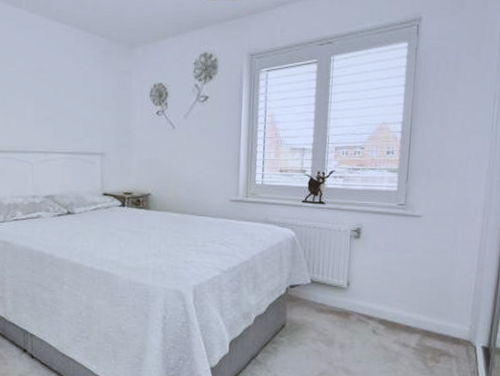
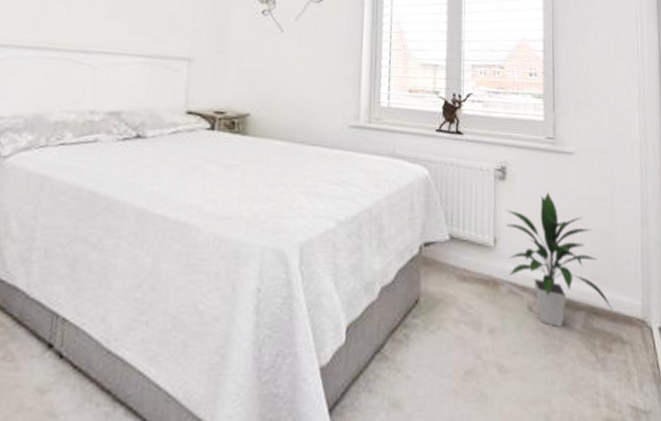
indoor plant: none [358,247,444,345] -> present [505,192,613,327]

